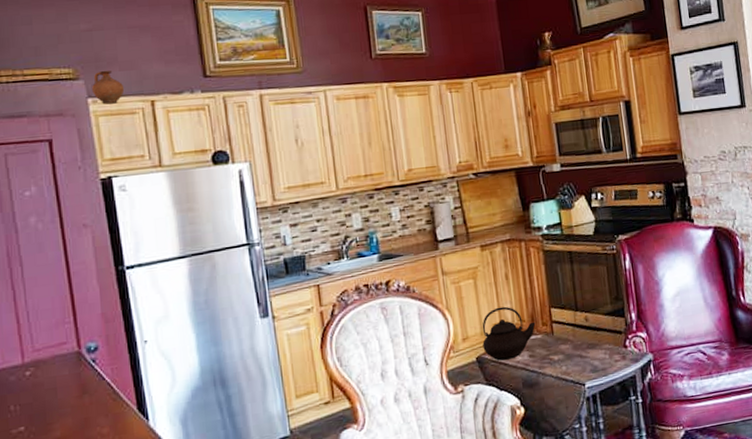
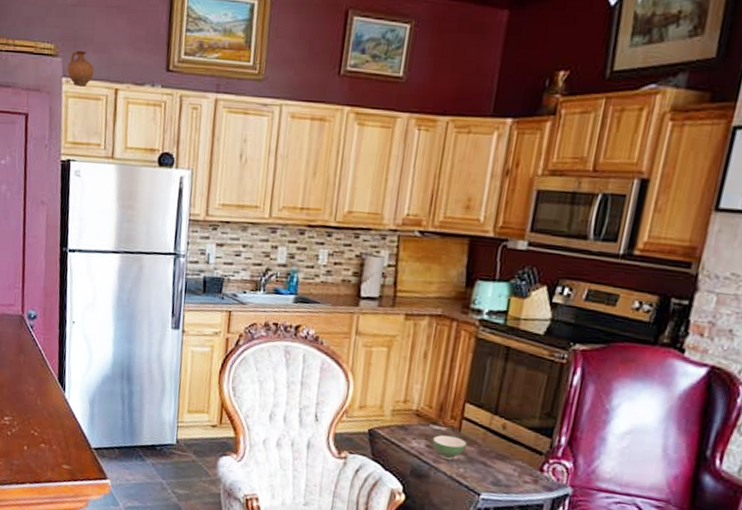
teapot: present [482,306,536,361] -> none [378,384,444,443]
bowl: none [532,339,562,364] -> present [432,434,468,461]

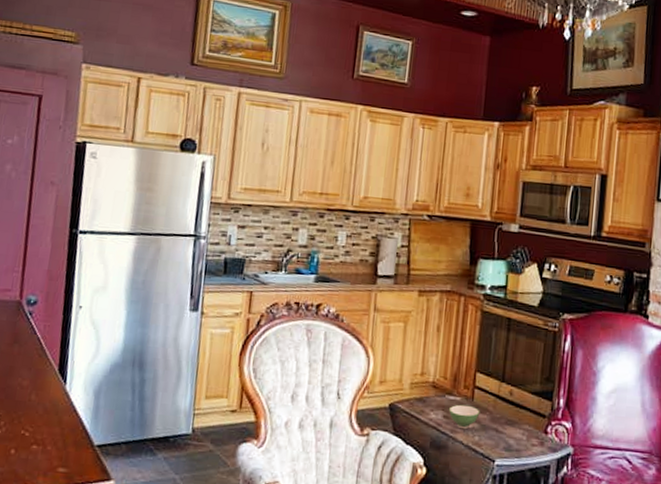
ceramic jug: present [67,50,95,87] -> none [88,39,117,74]

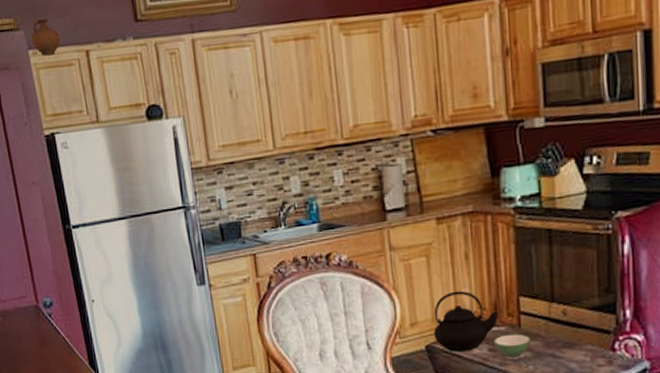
ceramic jug: none [88,39,117,74] -> present [31,18,61,57]
teapot: none [398,358,458,415] -> present [433,291,499,352]

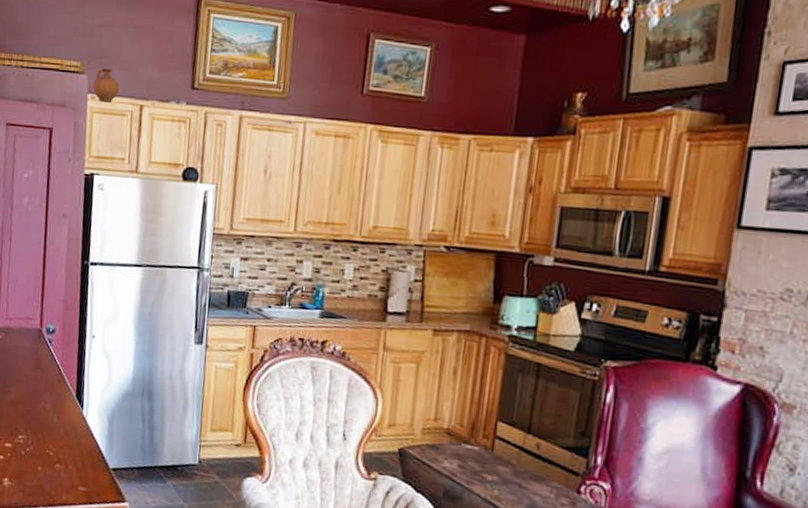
teapot: present [433,291,499,352] -> none [408,402,476,463]
bowl: present [493,333,531,361] -> none [464,454,501,482]

